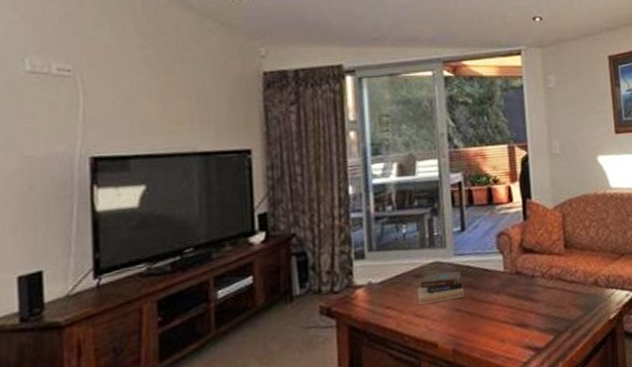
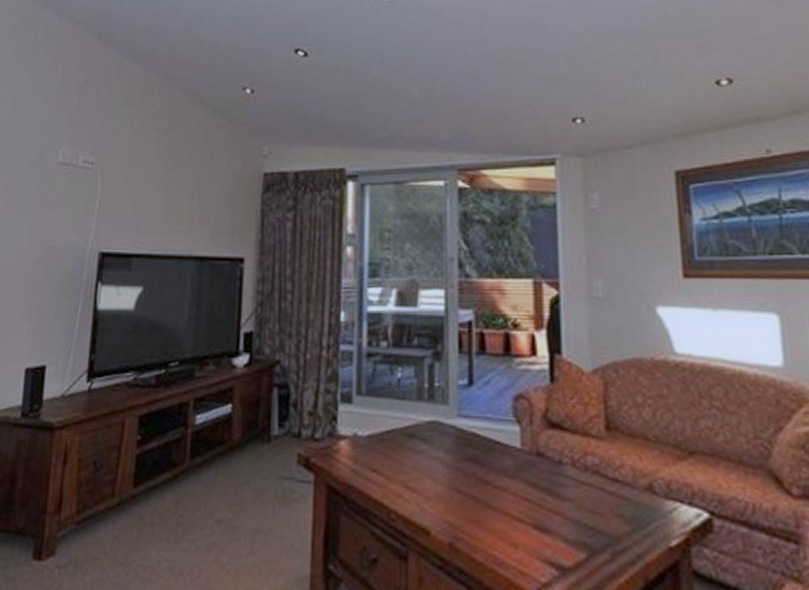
books: present [417,271,465,306] -> none [410,435,468,476]

